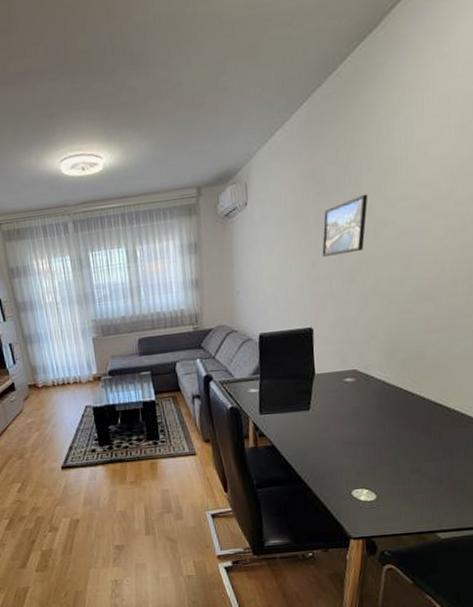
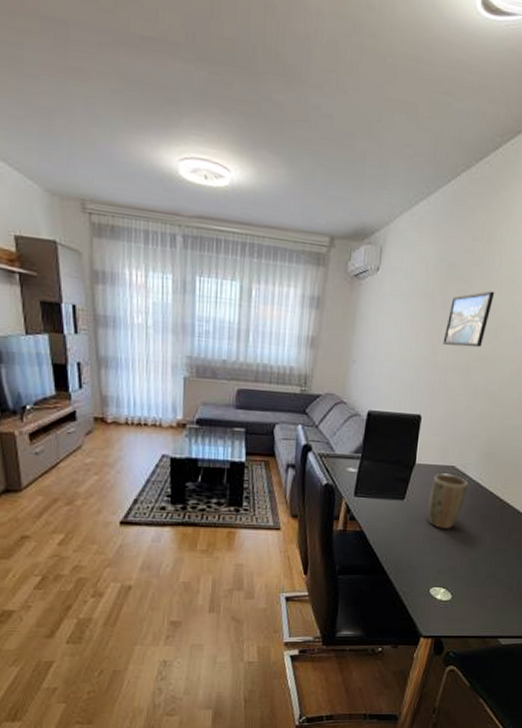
plant pot: none [334,378,374,432] -> present [427,474,468,529]

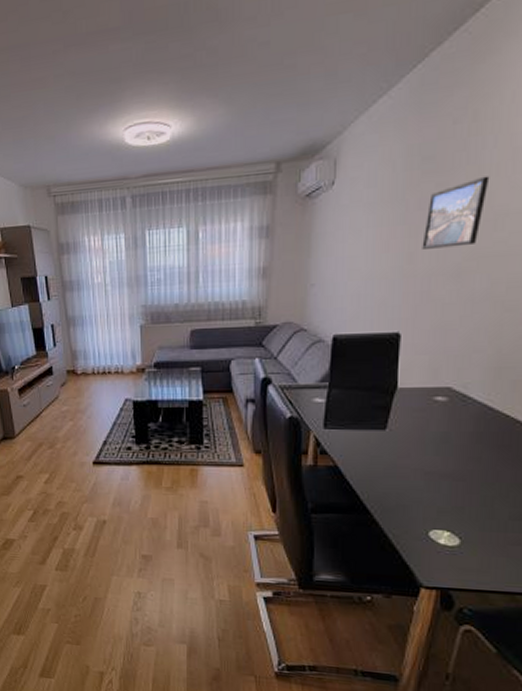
plant pot: present [427,474,468,529] -> none [417,398,472,461]

